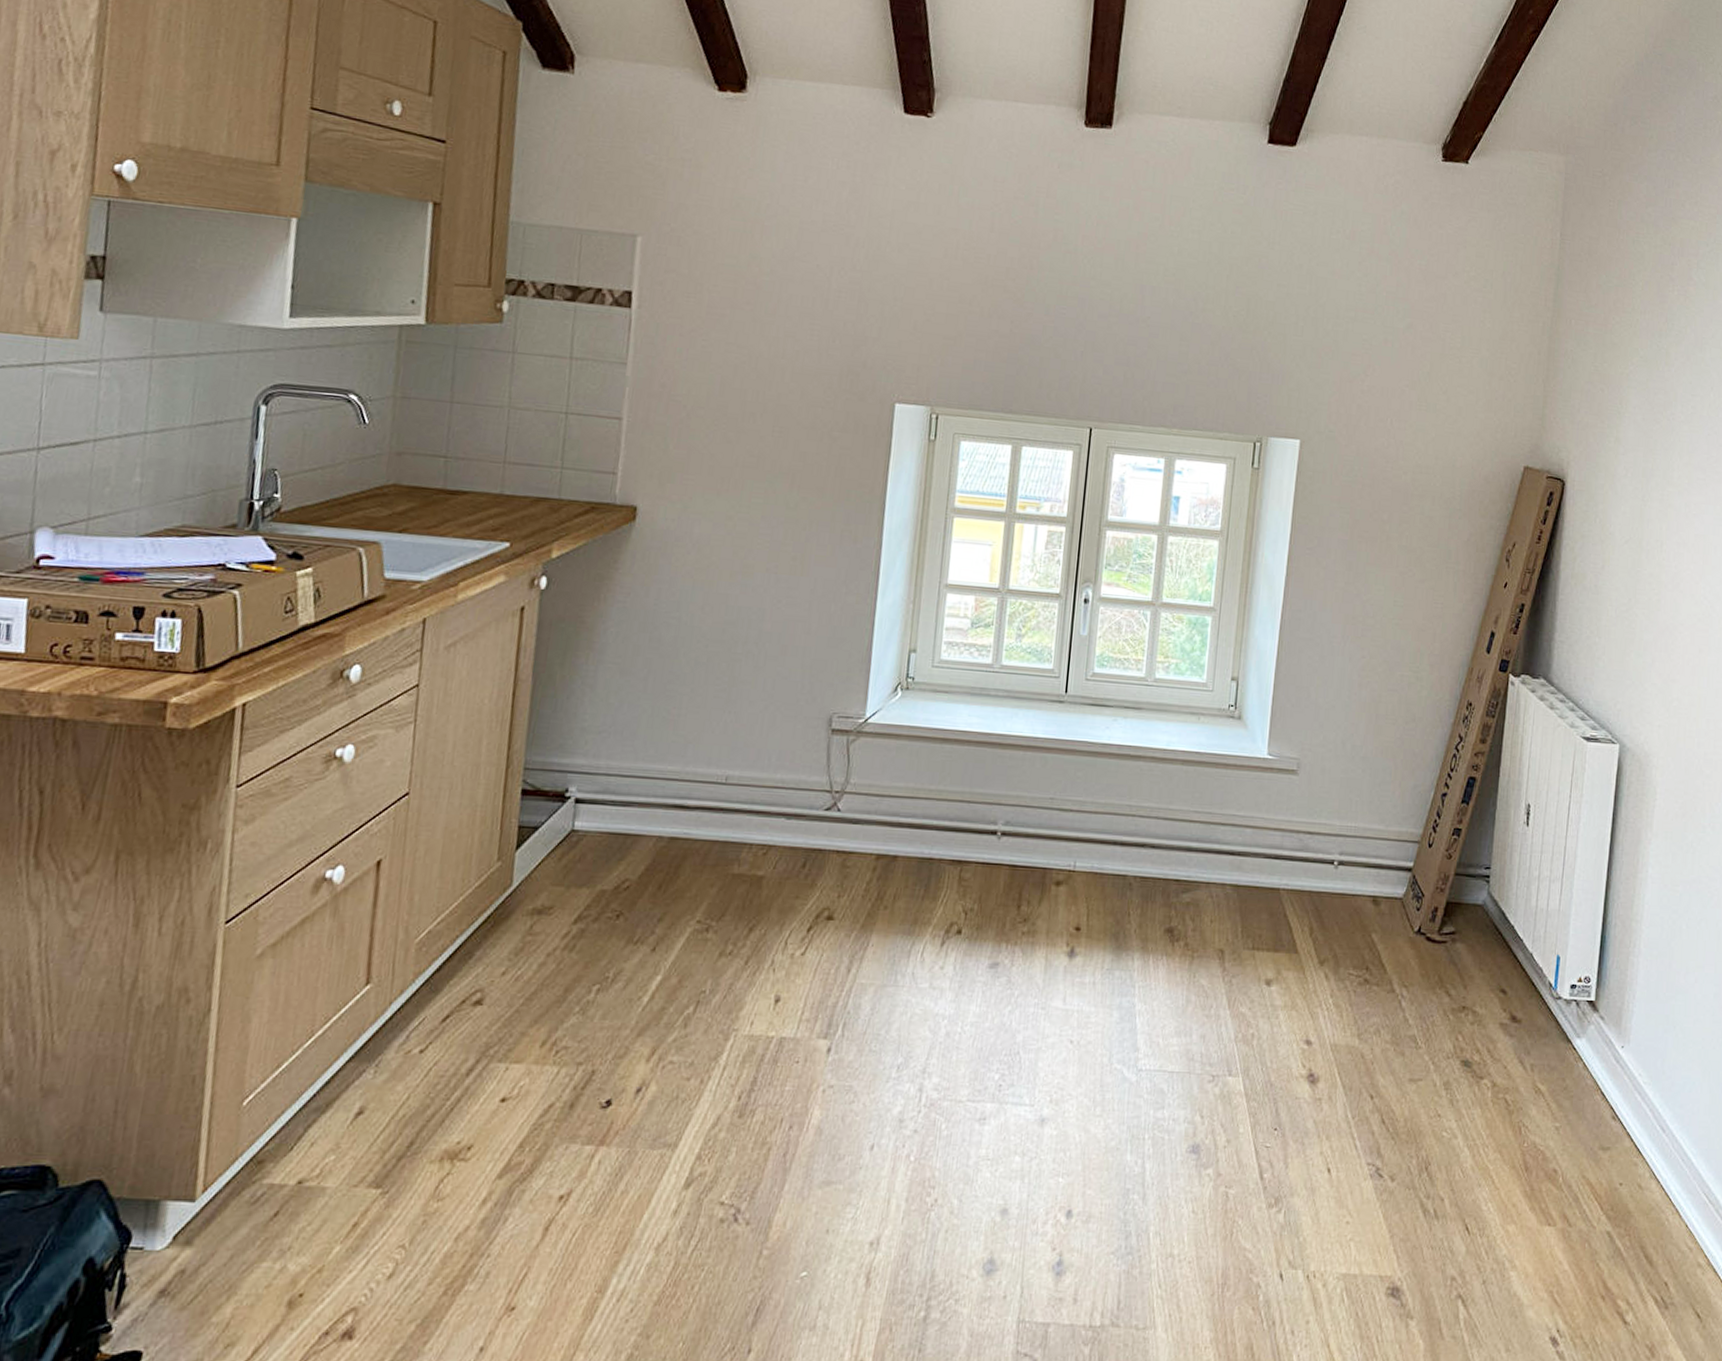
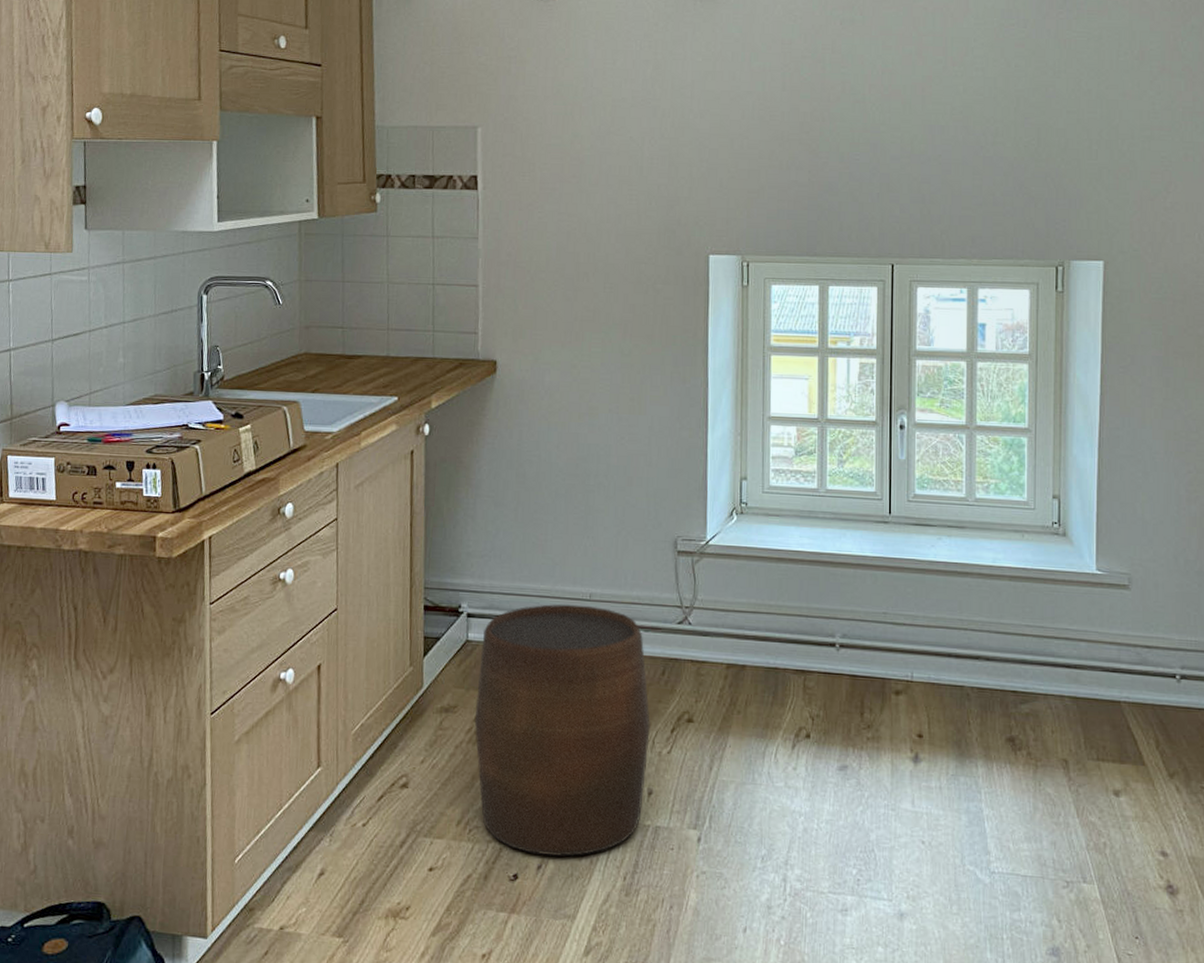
stool: none [573,788,785,1078] -> present [474,604,650,857]

